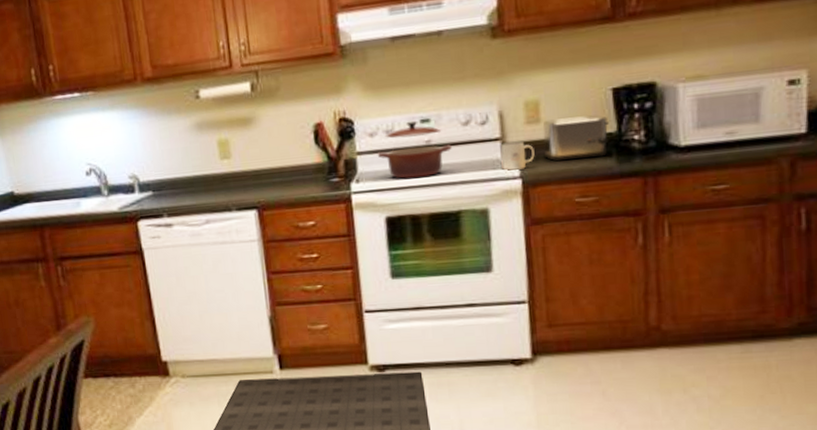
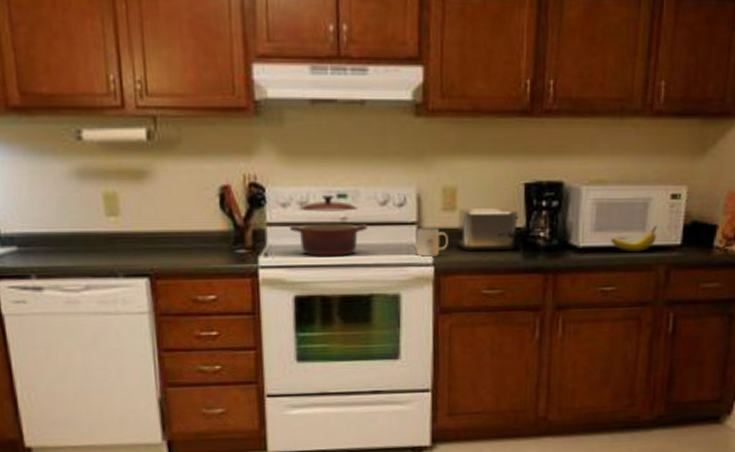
fruit: none [718,115,775,147] -> present [611,225,658,253]

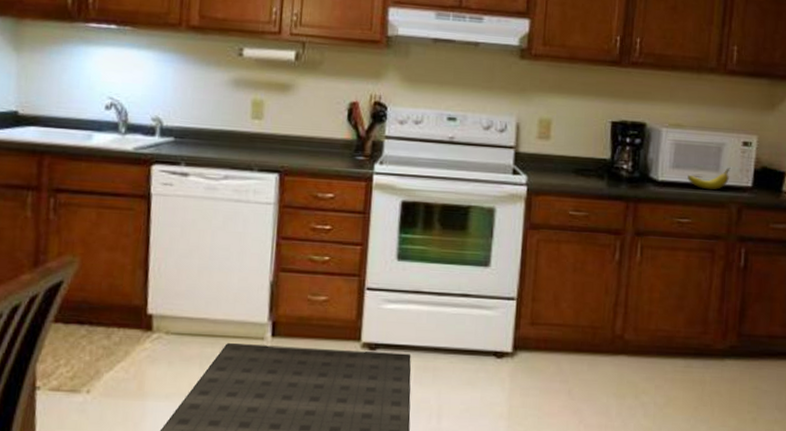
saucepan: present [289,196,368,256] -> none [403,117,472,170]
mug: present [416,227,448,257] -> none [512,151,542,178]
toaster: present [458,208,519,252] -> none [549,138,605,179]

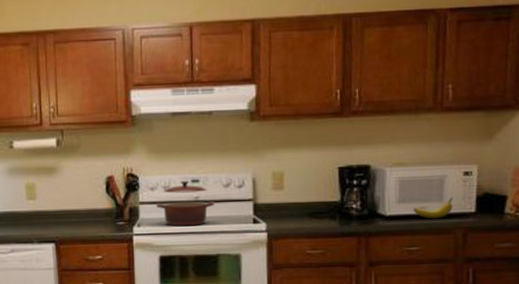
saucepan: none [403,117,472,170] -> present [156,181,215,226]

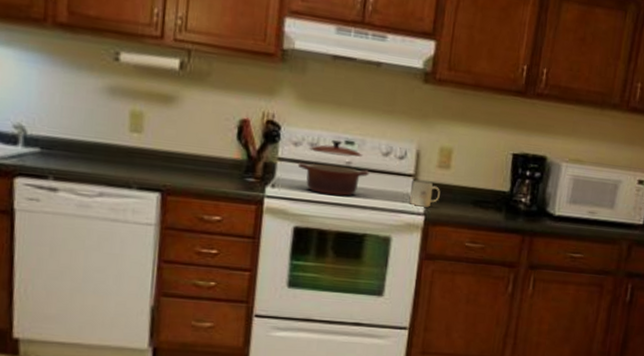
mug: none [252,203,278,225] -> present [410,180,441,207]
fruit: present [413,197,454,219] -> none [583,205,625,227]

